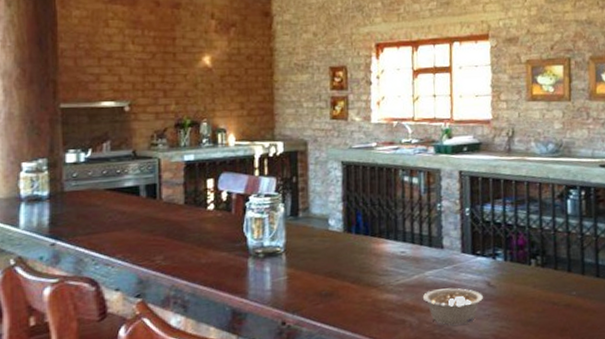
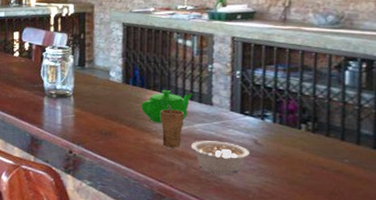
teapot: none [365,236,423,276] -> present [140,90,193,124]
cup: none [388,253,414,303] -> present [161,105,184,148]

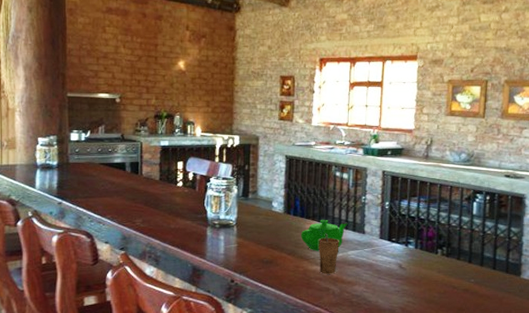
legume: present [190,141,250,174] -> none [344,266,396,296]

